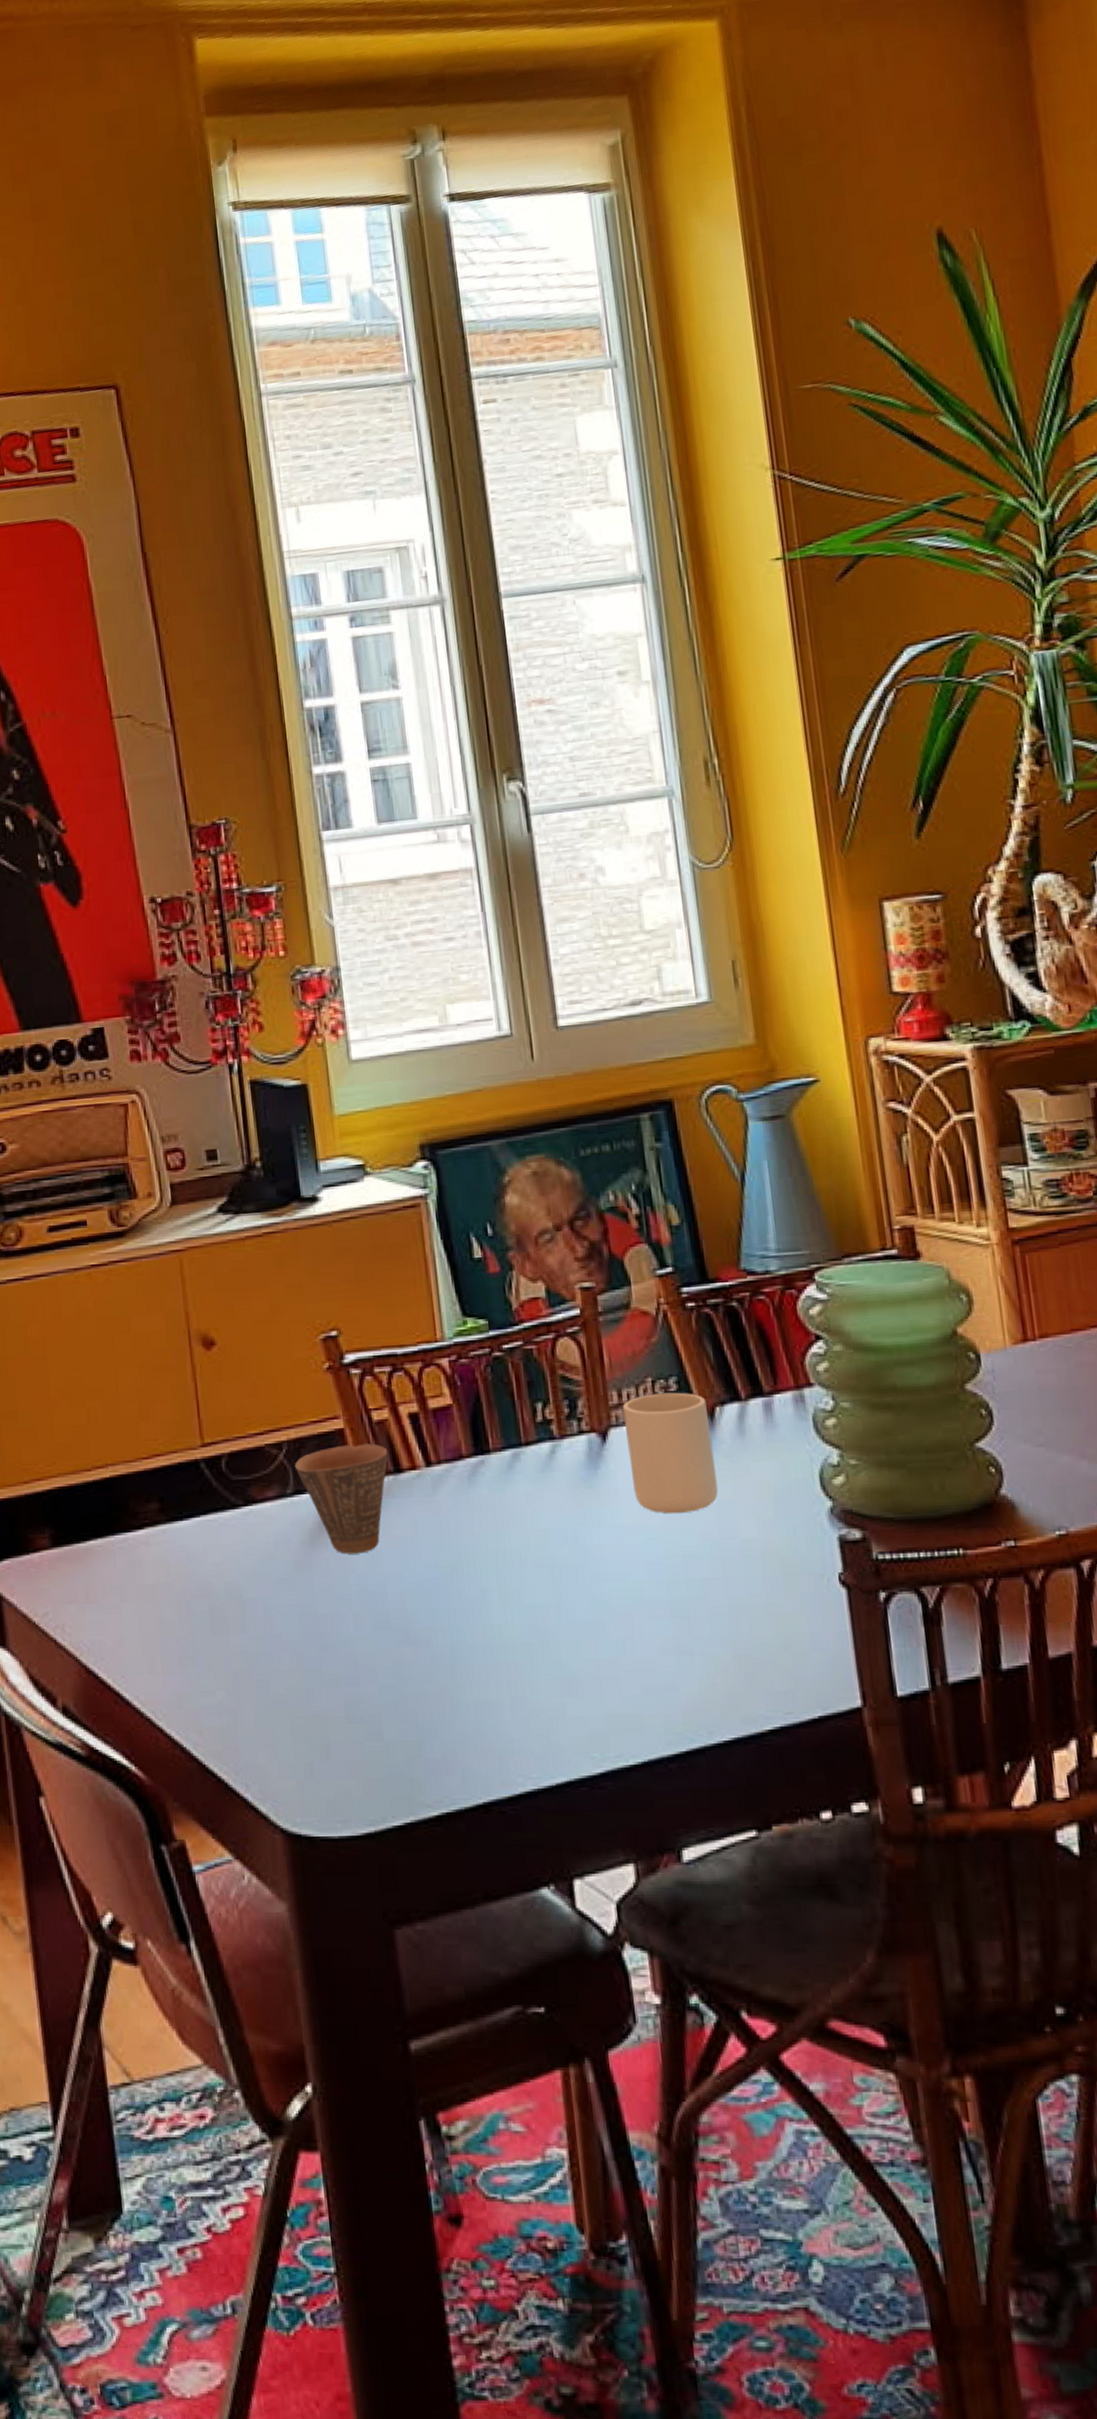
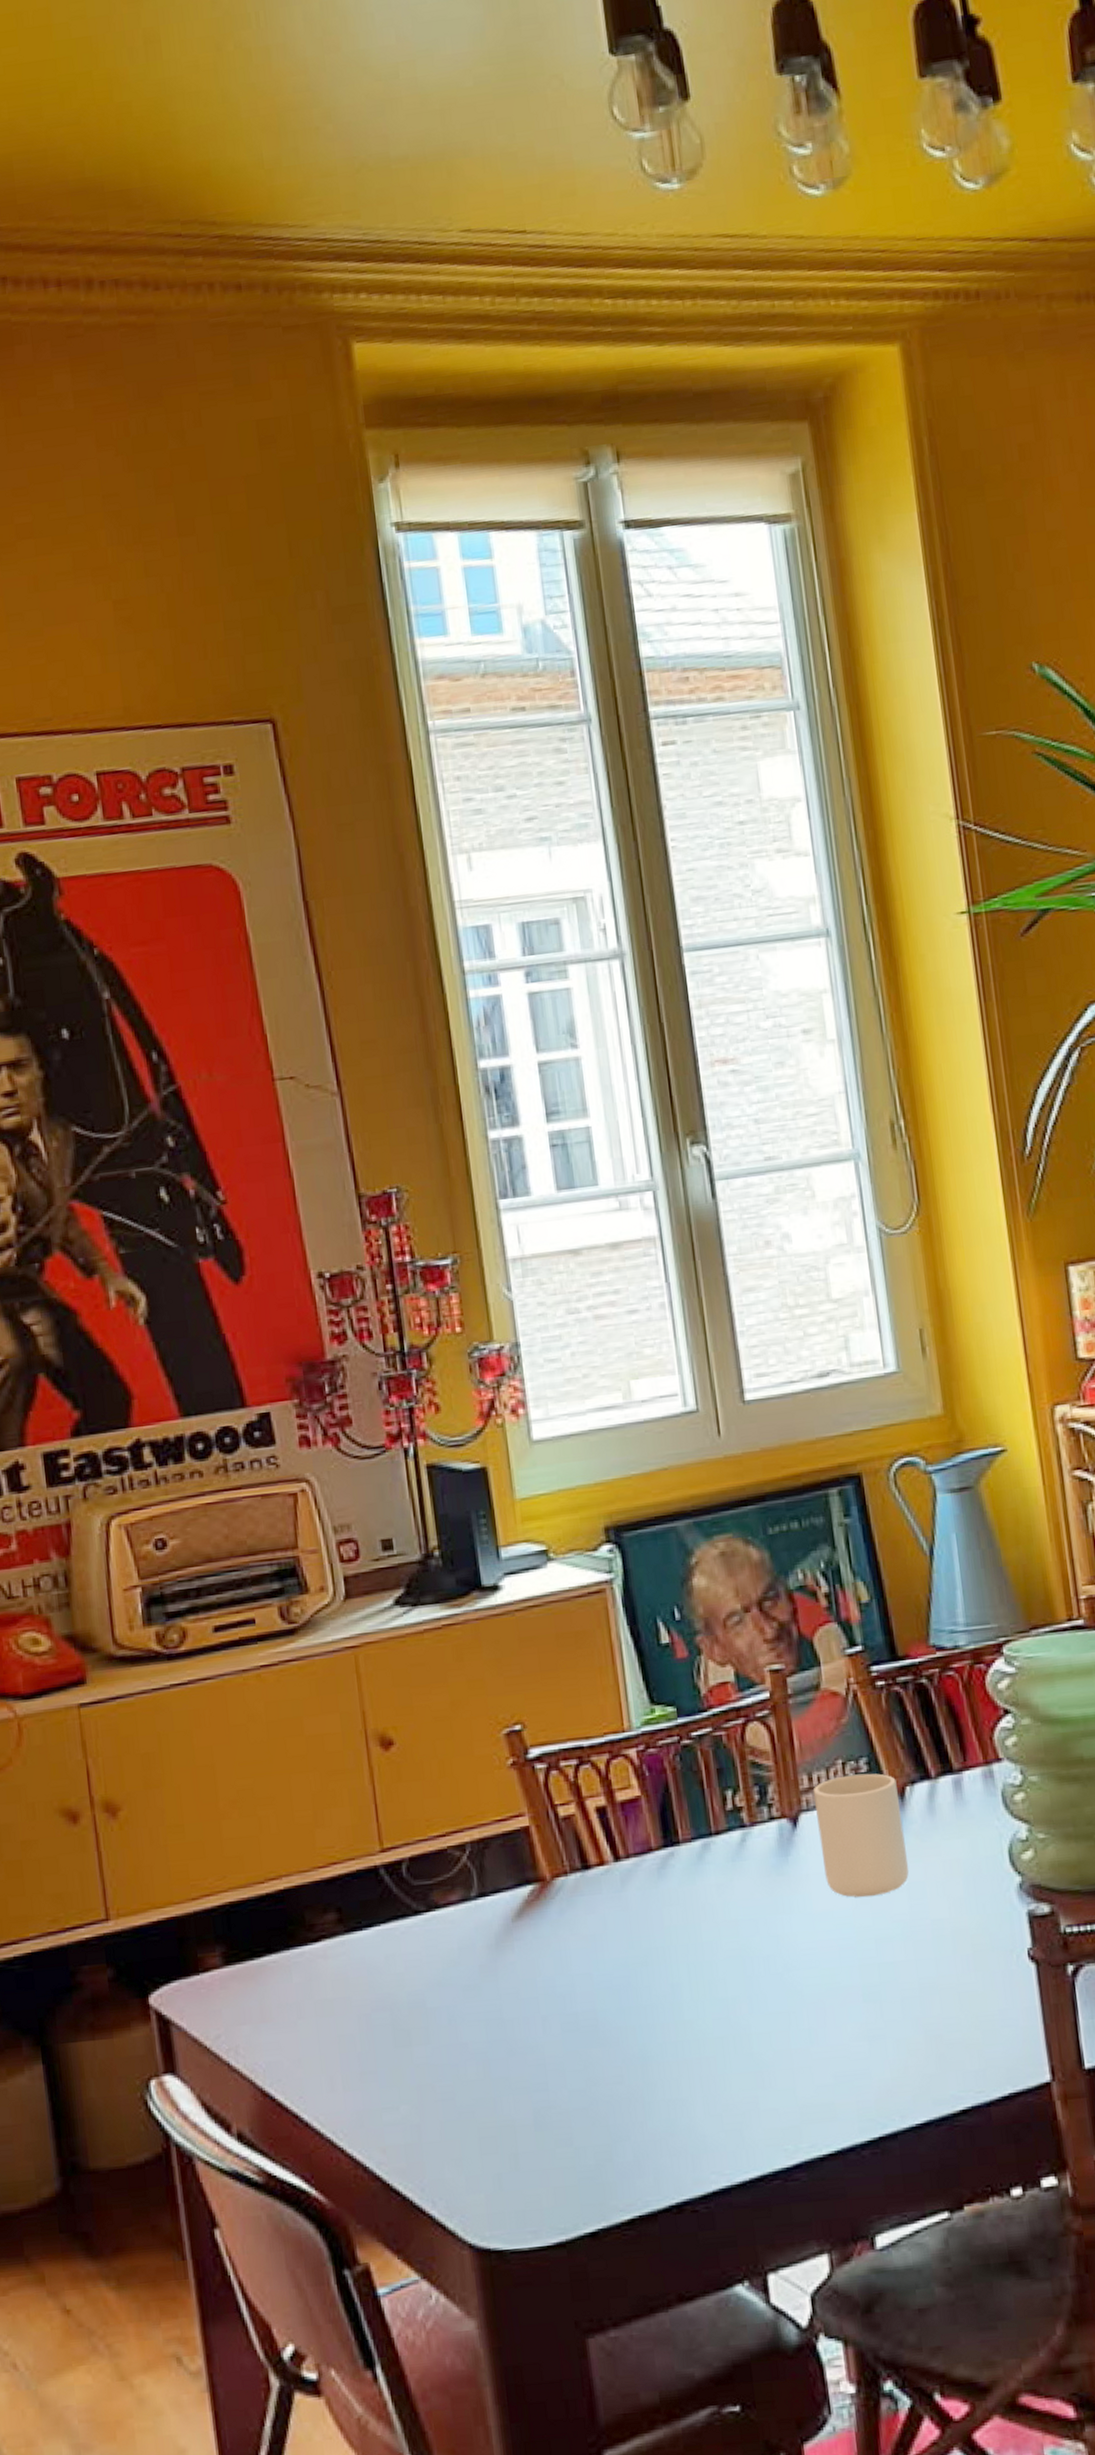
cup: present [294,1443,388,1554] -> none [478,1840,576,1957]

